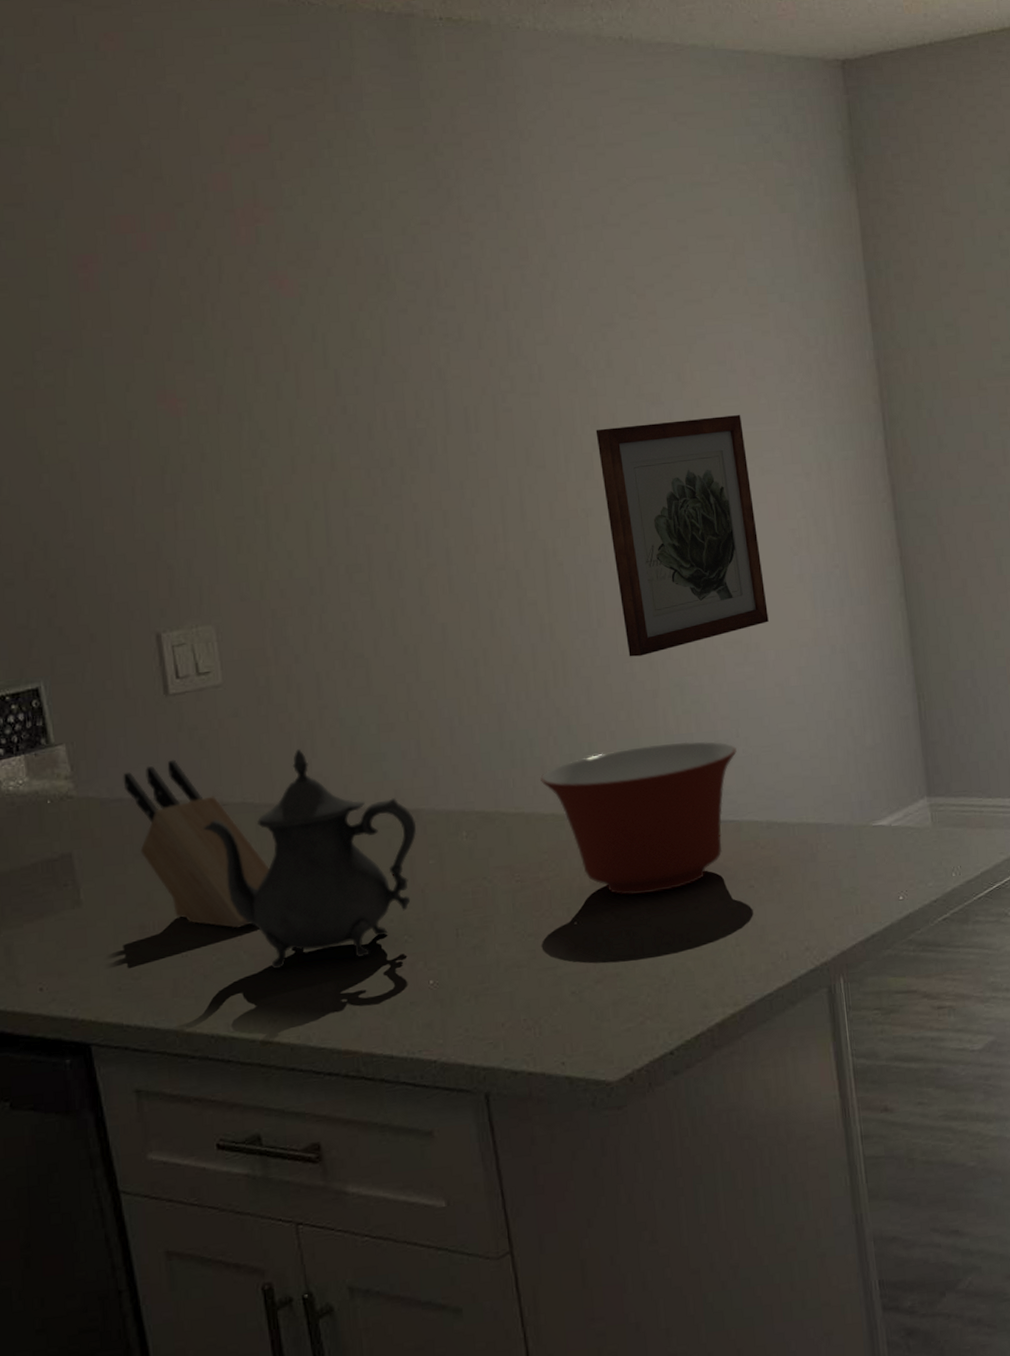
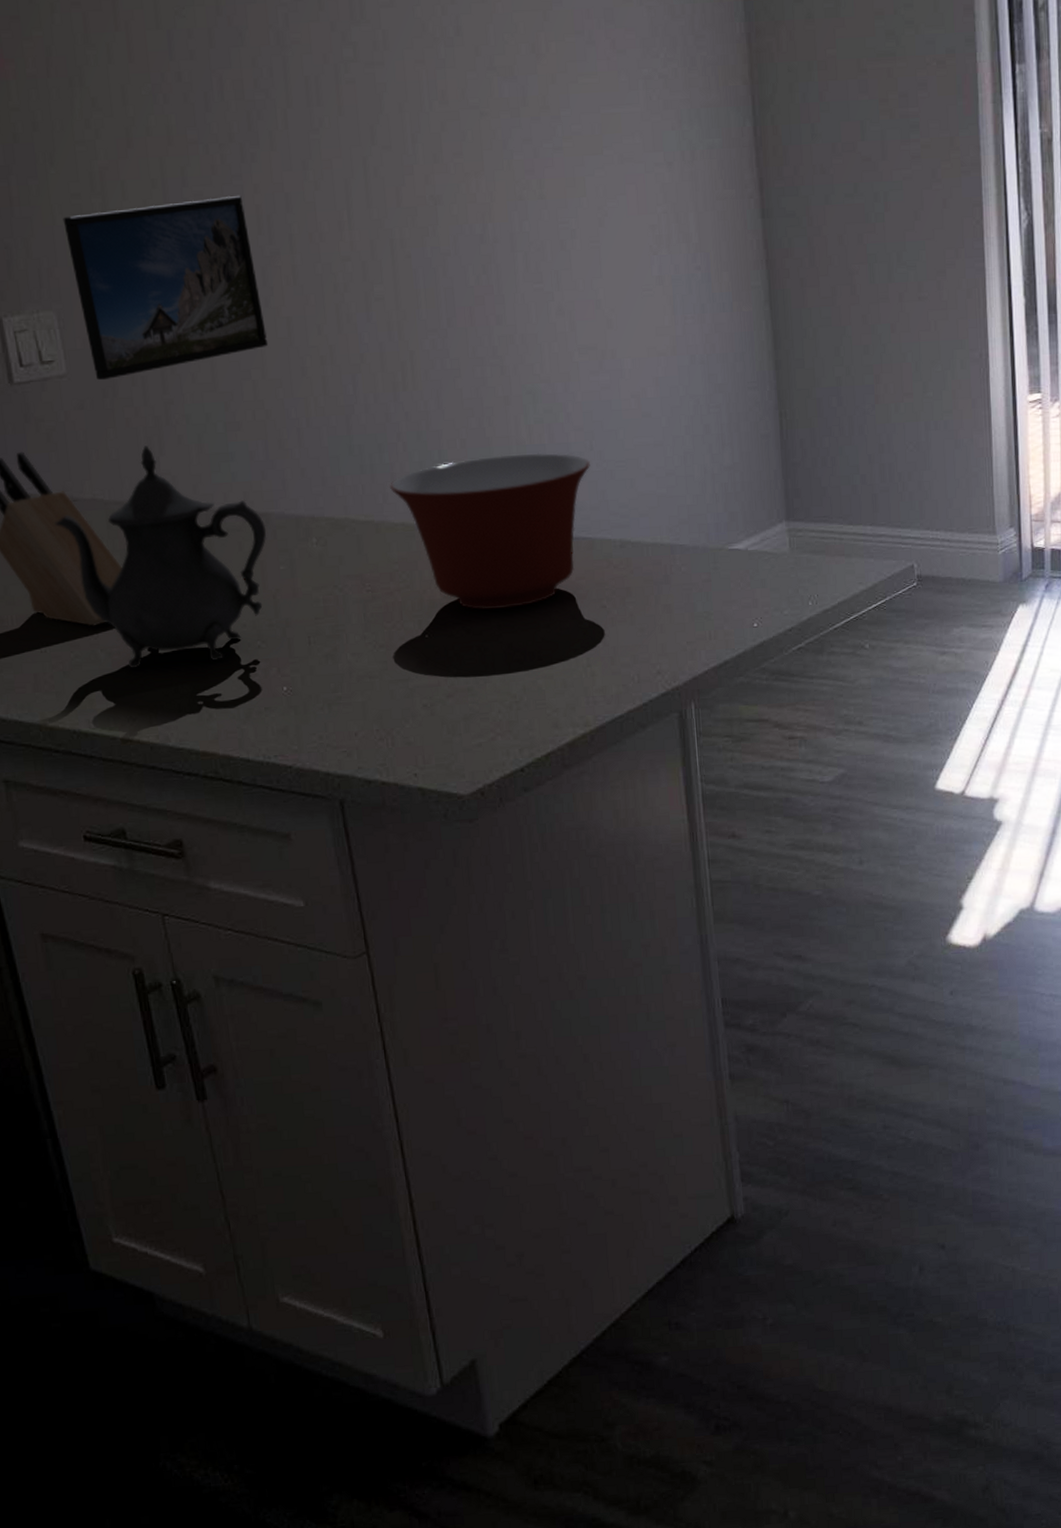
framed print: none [226,514,423,689] -> present [63,196,269,381]
wall art: present [595,415,769,657] -> none [444,94,626,360]

